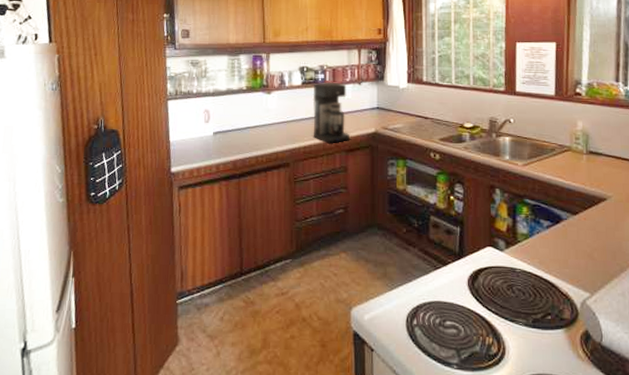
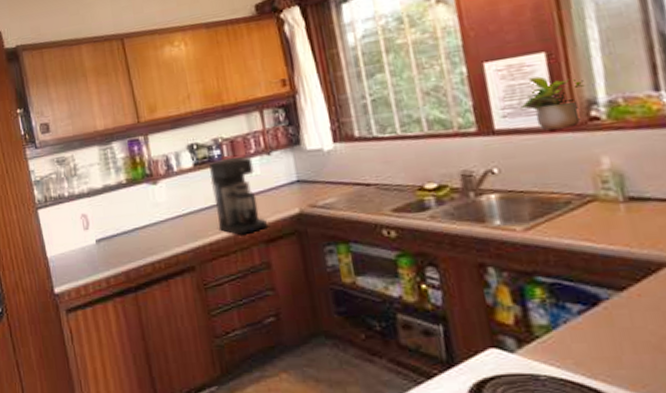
potted plant: none [533,59,576,98] -> present [519,76,585,131]

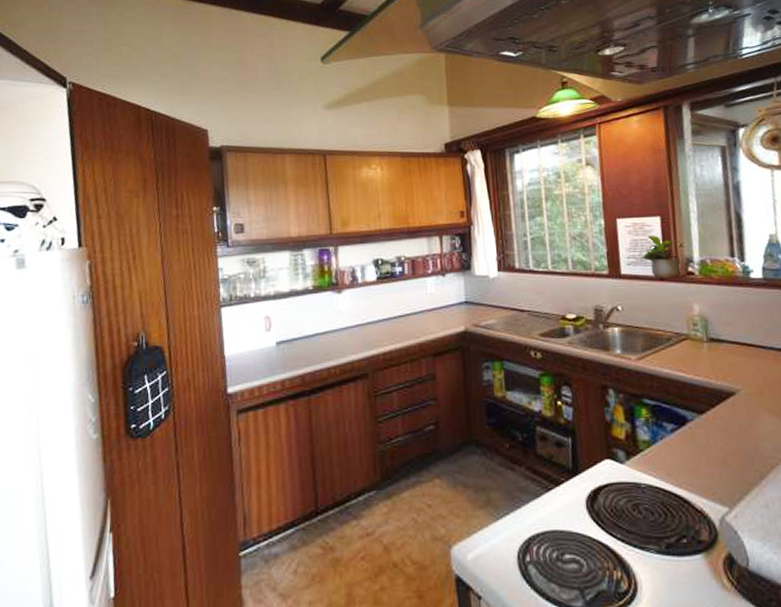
coffee maker: present [209,156,267,236] -> none [390,275,436,348]

